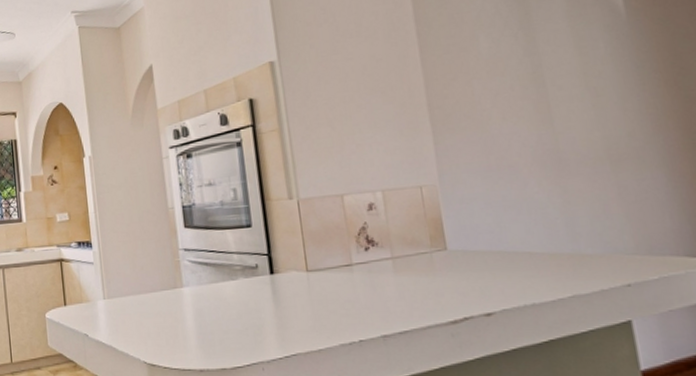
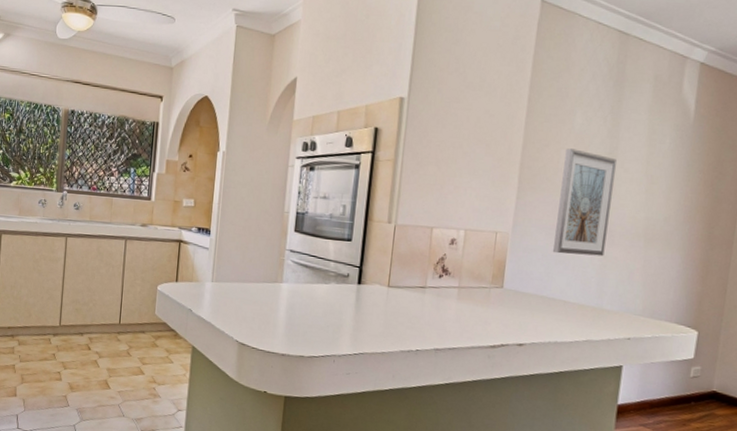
picture frame: none [478,76,564,198] -> present [552,148,617,257]

